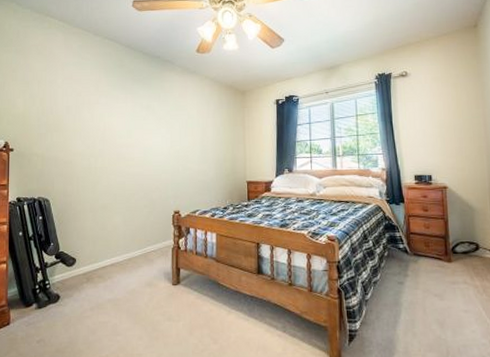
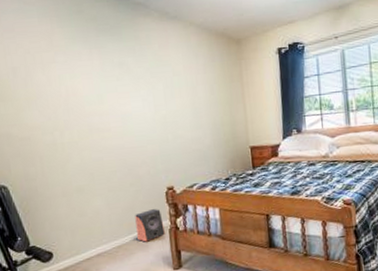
speaker: none [145,229,168,257] -> present [135,209,165,242]

